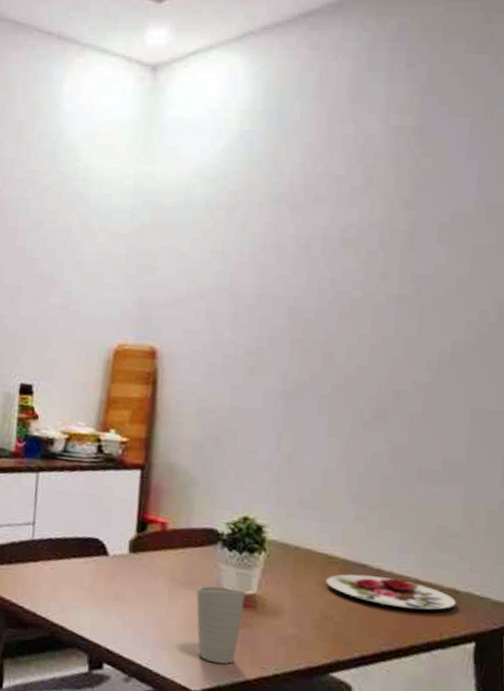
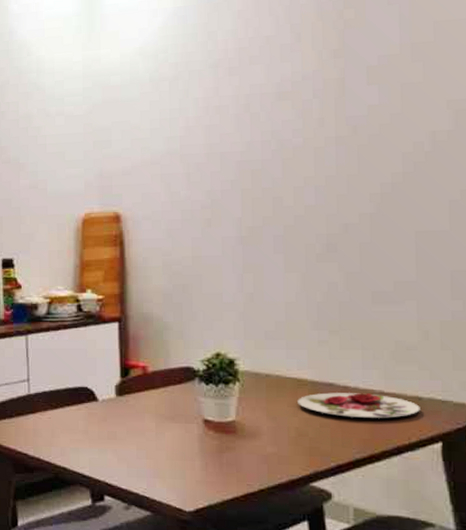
cup: present [196,585,246,664] -> none [181,416,225,486]

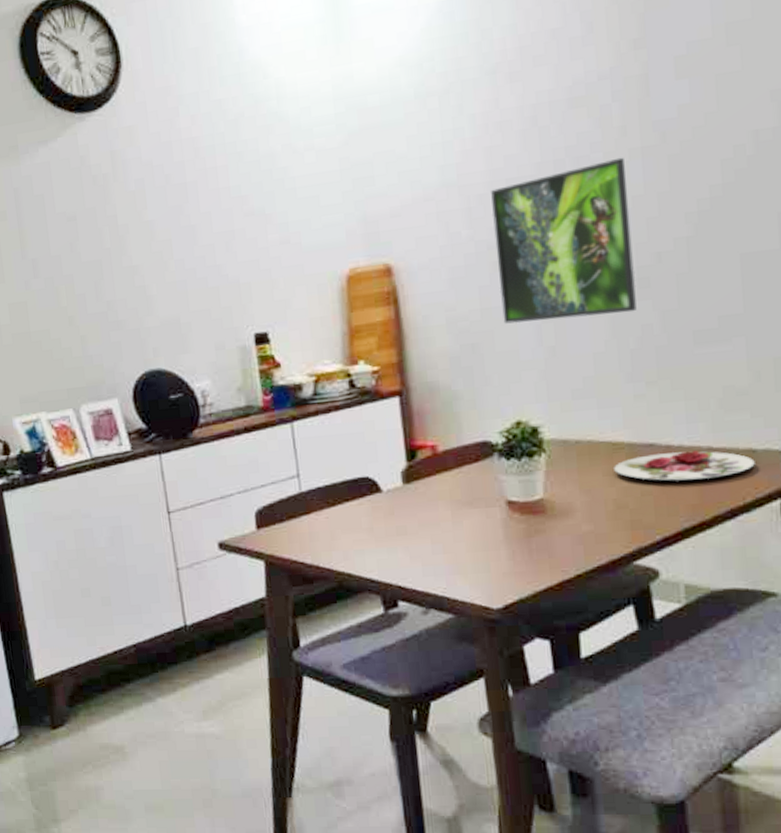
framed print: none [207,143,325,271] -> present [491,157,637,324]

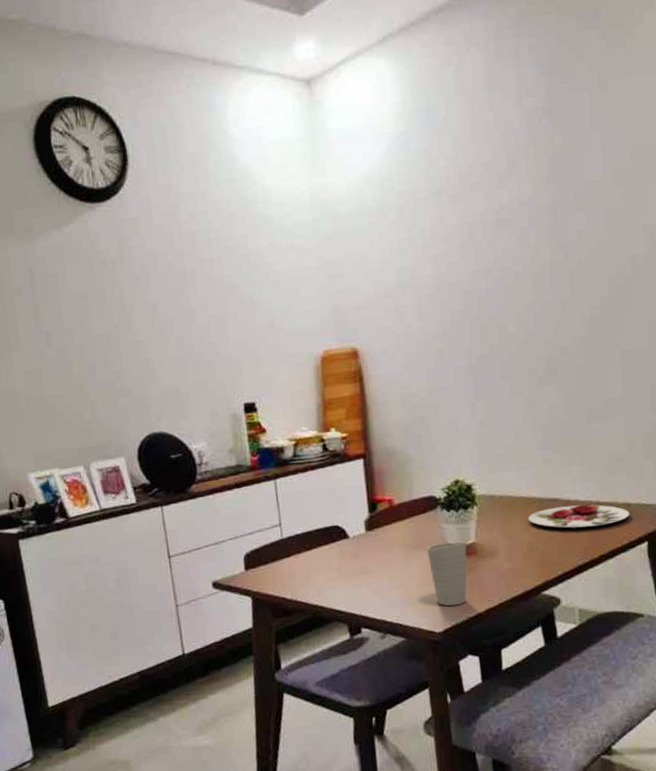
cup: none [481,496,533,577] -> present [427,541,467,606]
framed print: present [491,157,637,324] -> none [437,270,546,401]

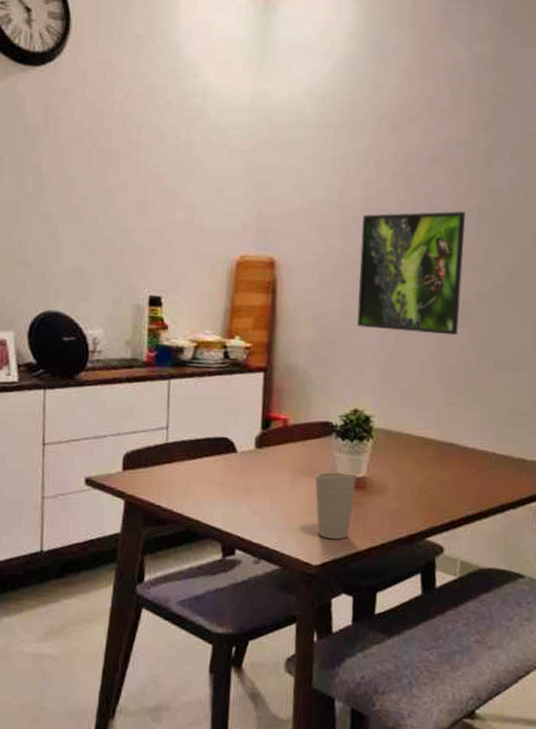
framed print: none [437,270,546,401] -> present [357,211,465,336]
plate: present [528,504,630,529] -> none [422,452,524,478]

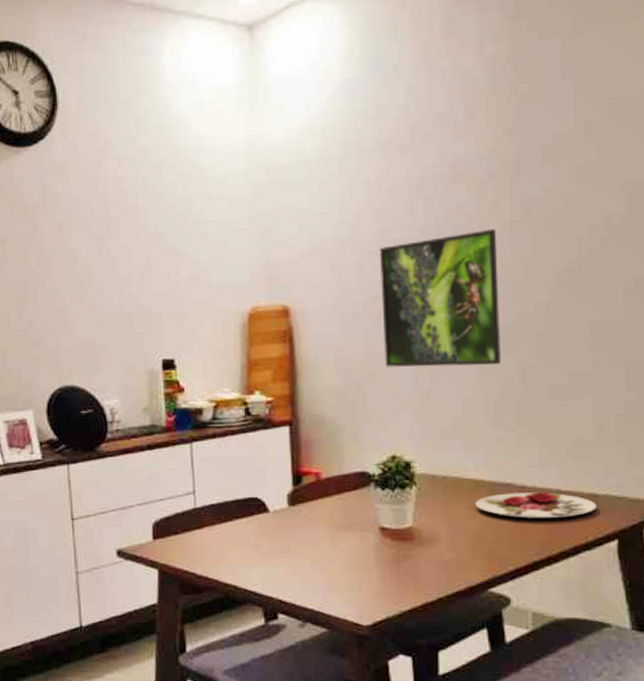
cup: present [315,471,357,540] -> none [357,524,402,597]
plate: none [422,452,524,478] -> present [475,492,597,518]

